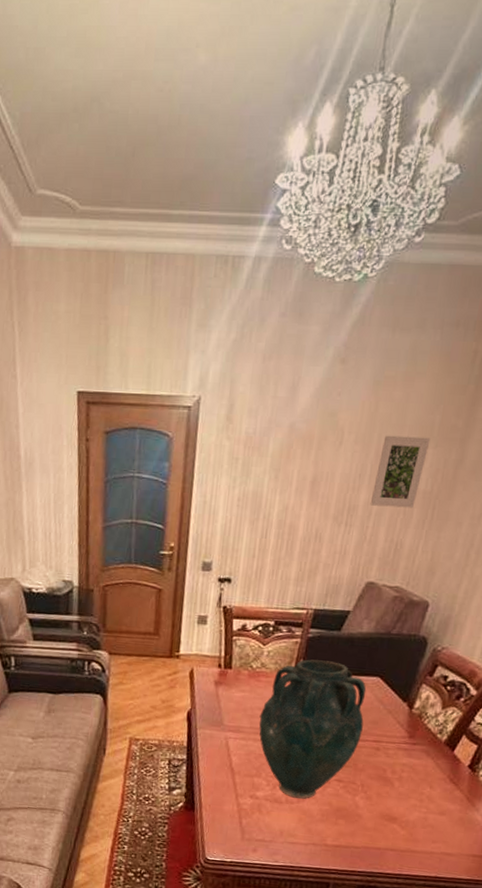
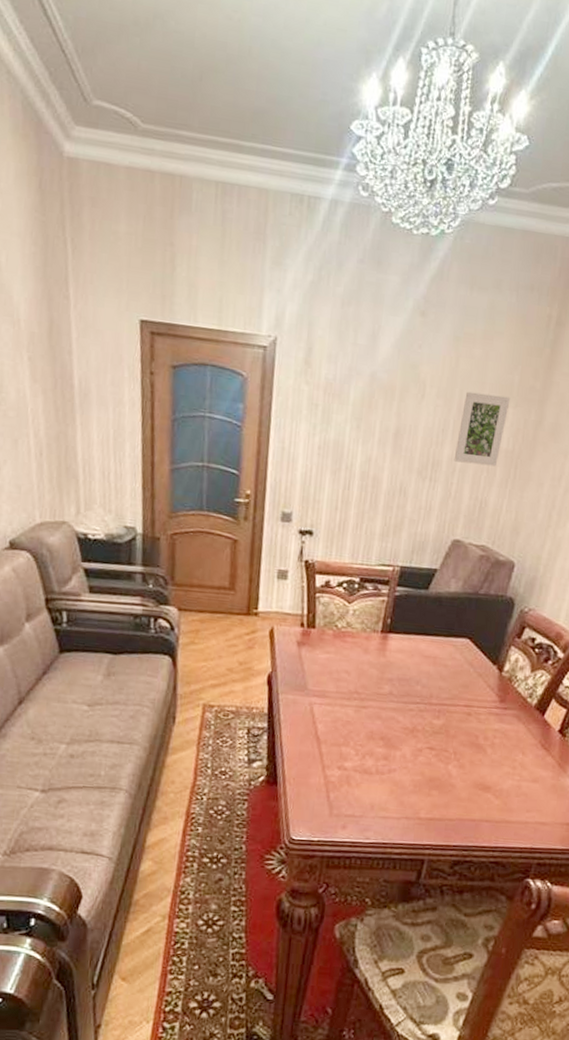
vase: present [259,659,367,799] -> none [346,619,456,769]

